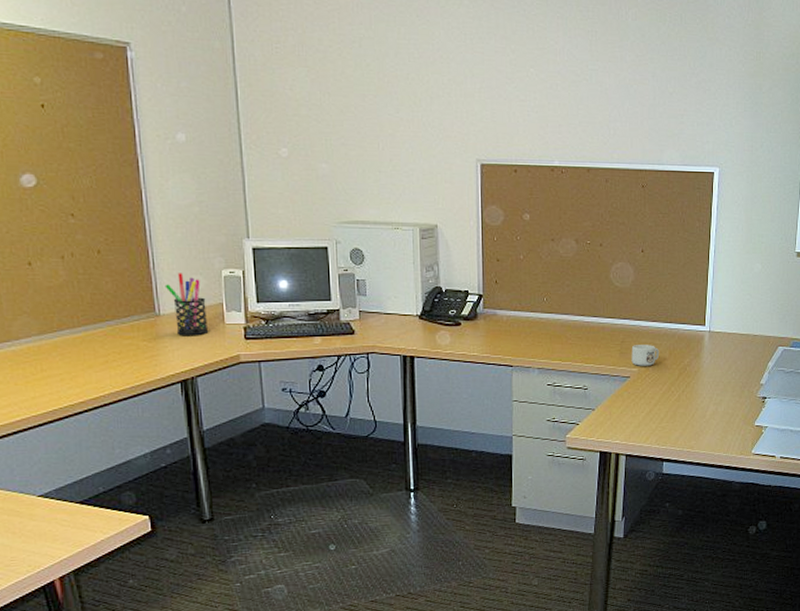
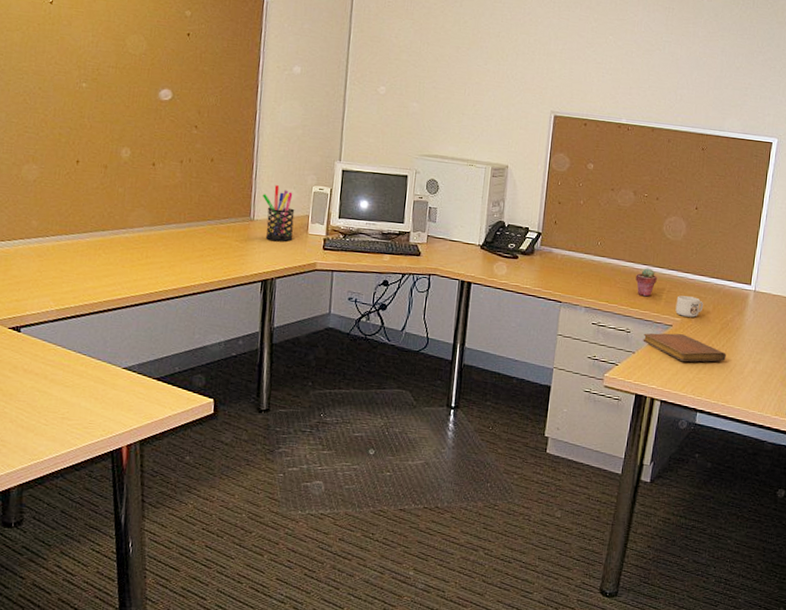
potted succulent: none [587,320,609,350] -> present [635,268,657,297]
notebook: none [601,385,687,413] -> present [643,333,726,362]

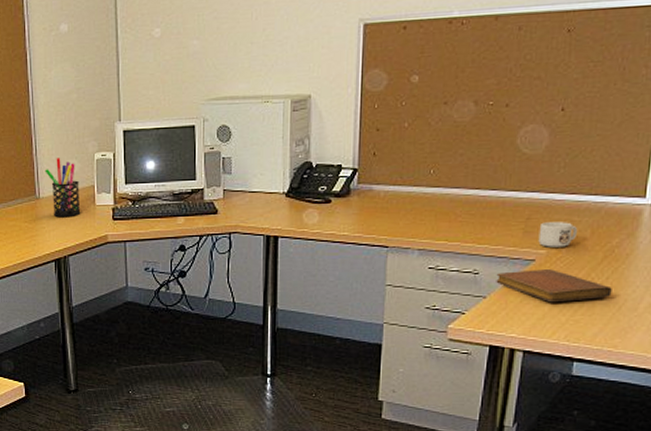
potted succulent: present [635,268,657,297] -> none [482,193,512,229]

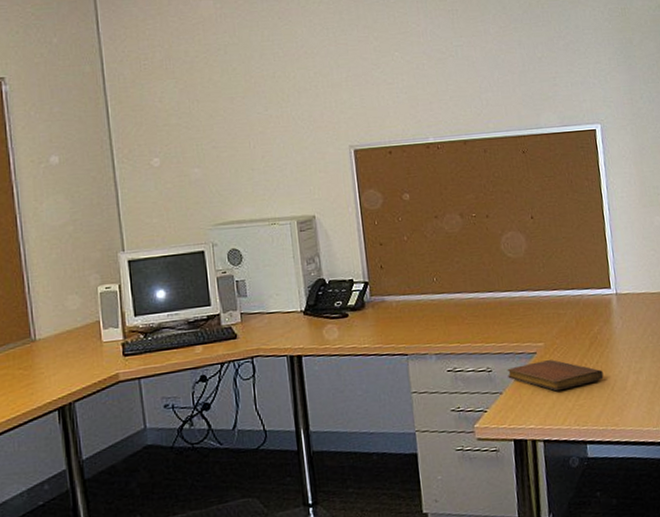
pen holder: present [45,158,81,218] -> none [40,294,86,360]
mug: present [538,222,578,247] -> none [533,315,566,340]

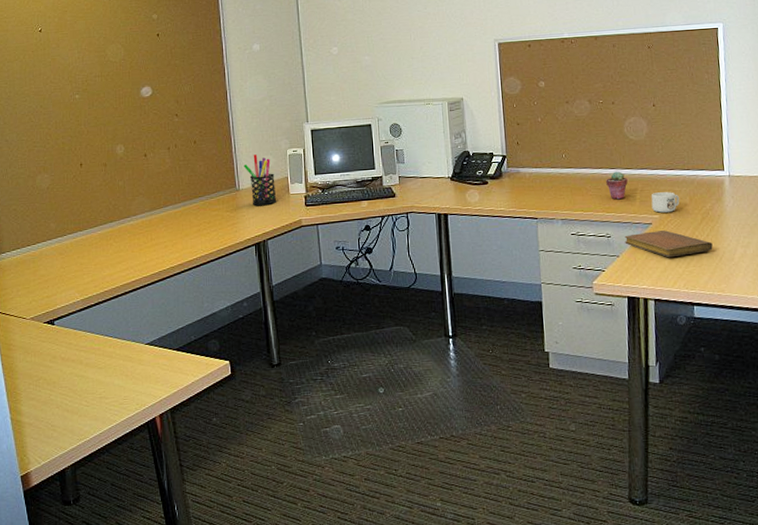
pen holder: none [40,294,86,360] -> present [243,154,277,206]
potted succulent: none [483,294,508,328] -> present [606,171,628,200]
mug: none [533,315,566,340] -> present [651,192,680,213]

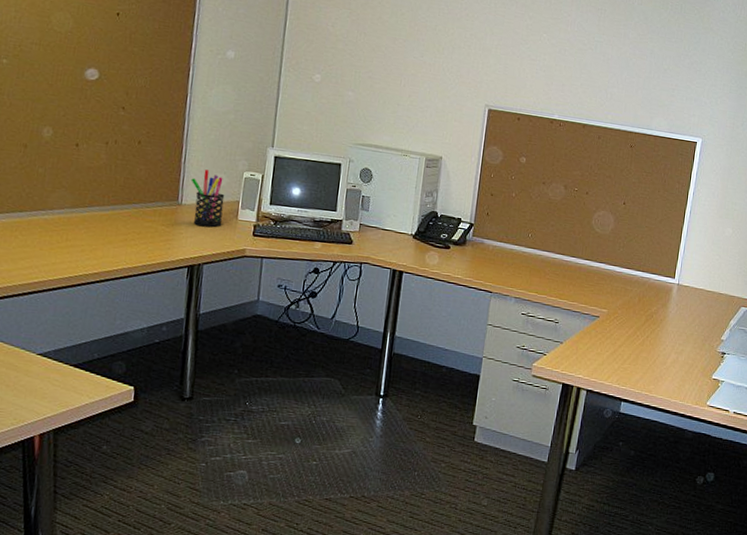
potted succulent: present [606,171,628,200] -> none [564,260,586,289]
notebook: present [624,230,713,258] -> none [570,324,650,353]
mug: present [651,192,680,213] -> none [602,287,630,309]

